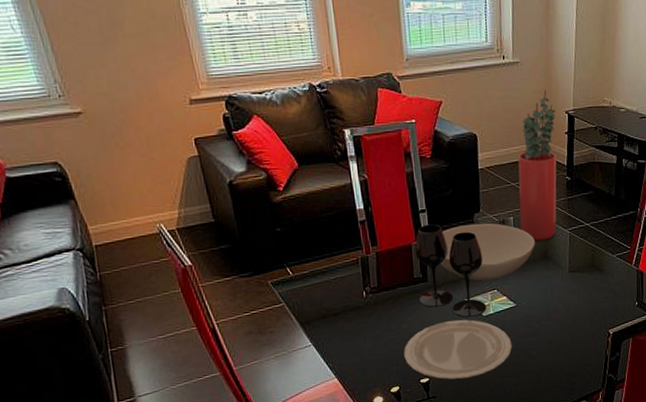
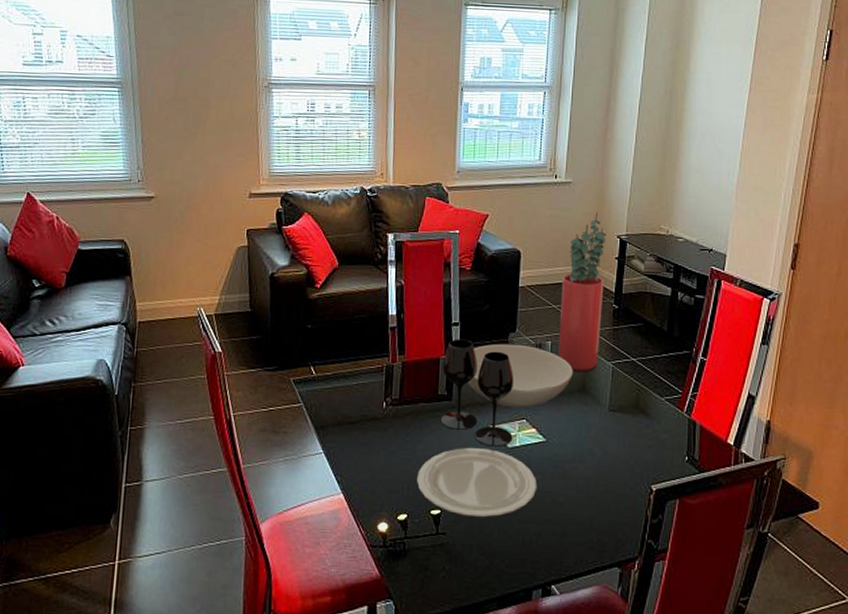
books: none [579,122,613,144] -> present [631,249,668,273]

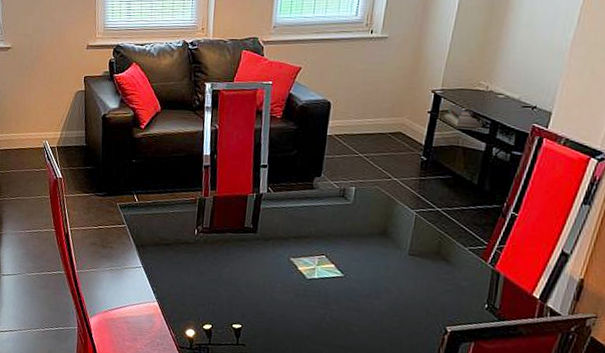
plate: present [417,447,537,518] -> none [222,274,332,337]
wine glass: present [440,339,515,447] -> none [245,179,317,277]
bowl: present [467,343,573,409] -> none [272,186,375,246]
vase: present [558,213,606,372] -> none [361,67,420,218]

